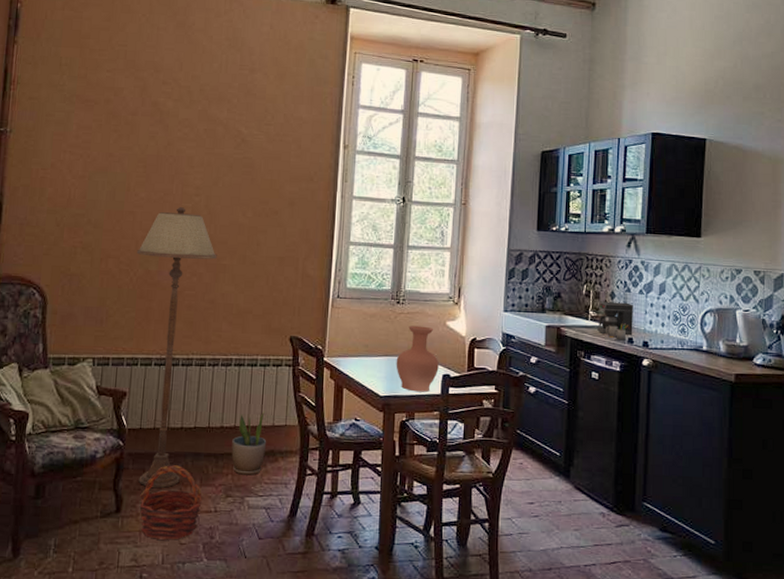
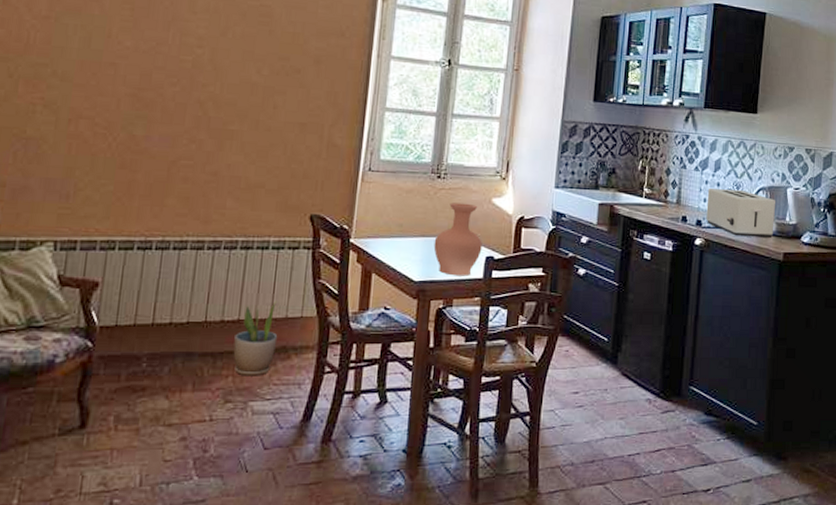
floor lamp: present [136,207,217,488] -> none [111,60,223,396]
basket: present [139,465,202,541] -> none [111,368,195,459]
coffee maker: present [597,301,633,341] -> none [651,178,689,219]
toaster: none [653,311,725,359] -> present [706,189,776,238]

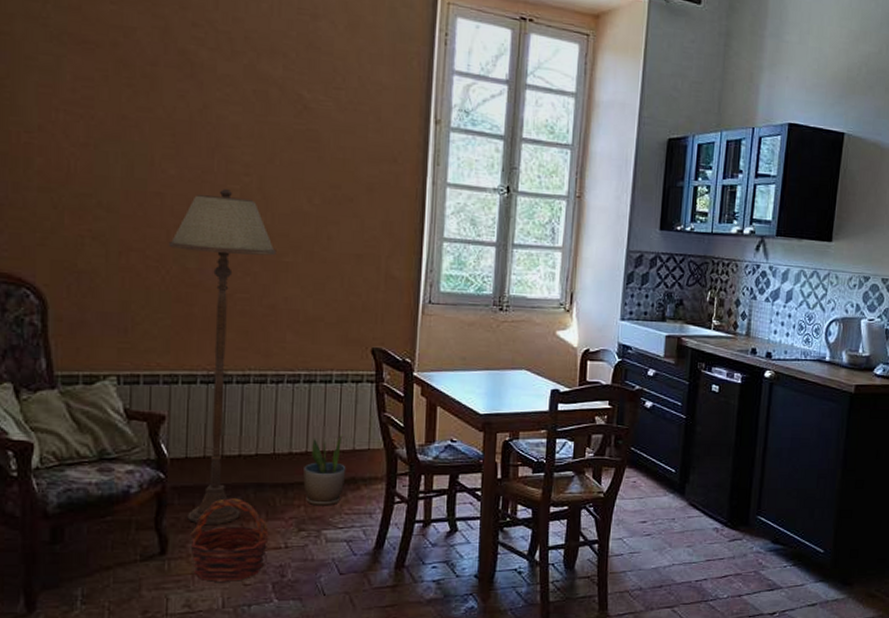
floor lamp: none [111,60,223,396] -> present [168,189,277,524]
basket: none [111,368,195,459] -> present [190,498,269,583]
vase: present [433,202,482,276] -> none [498,335,547,409]
toaster: present [706,189,776,238] -> none [776,320,850,370]

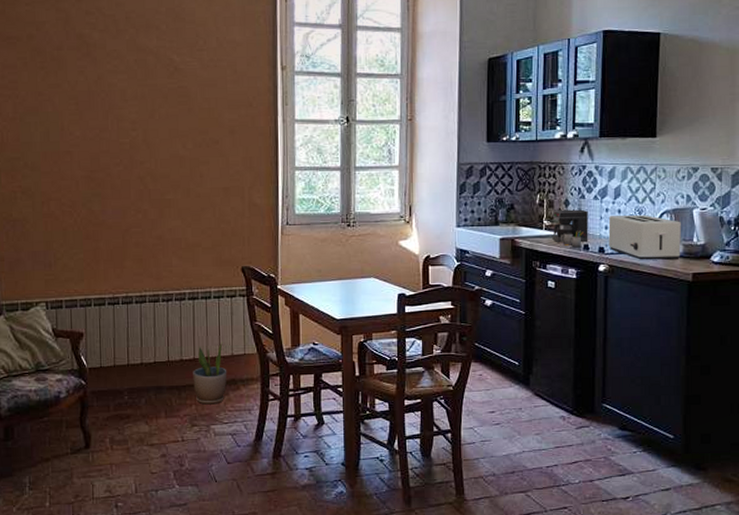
floor lamp: present [168,189,277,524] -> none [77,143,161,422]
basket: present [190,498,269,583] -> none [107,400,169,472]
coffee maker: none [720,309,759,351] -> present [552,209,588,248]
toaster: none [776,320,850,370] -> present [608,215,682,260]

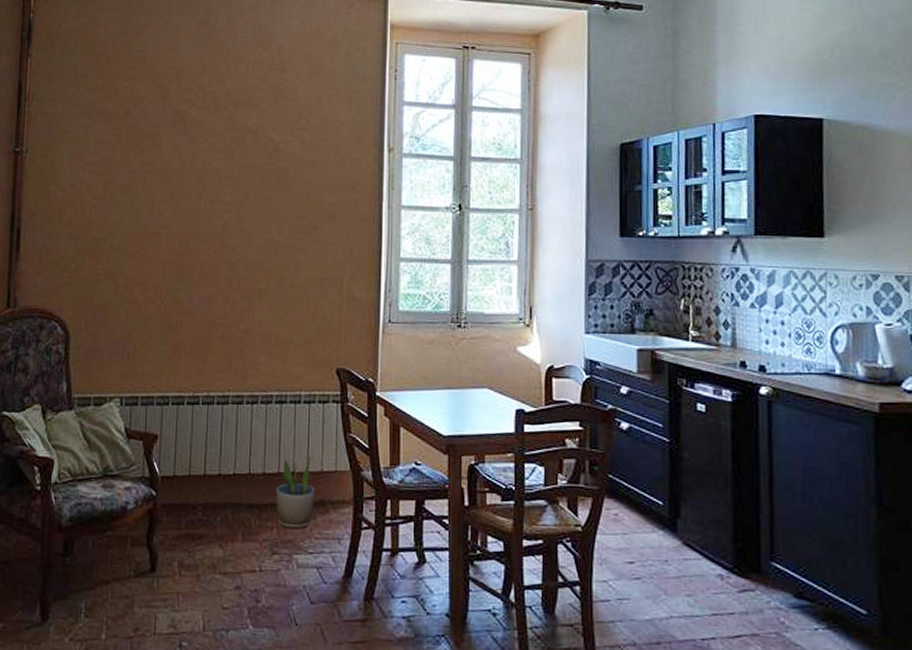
coffee maker: present [552,209,588,248] -> none [700,318,746,365]
toaster: present [608,215,682,260] -> none [769,328,863,385]

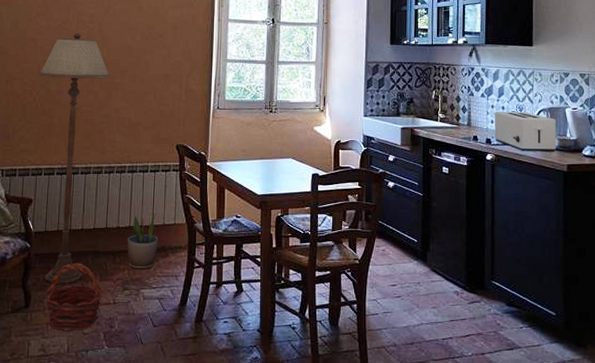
floor lamp: none [163,226,252,544] -> present [38,33,110,284]
basket: none [176,517,245,605] -> present [46,263,102,332]
toaster: none [769,328,863,385] -> present [494,112,557,152]

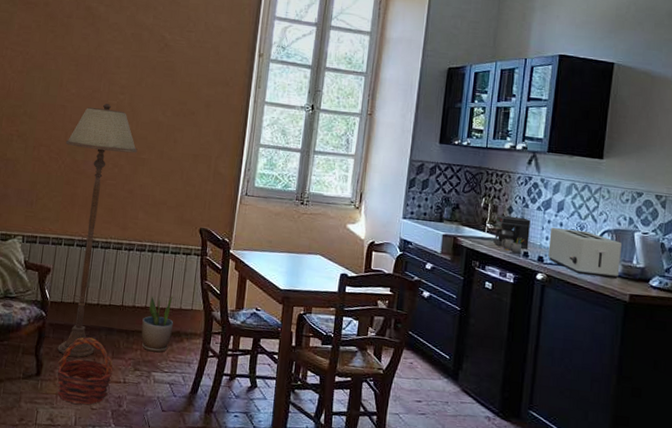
coffee maker: none [446,105,477,139] -> present [493,215,531,254]

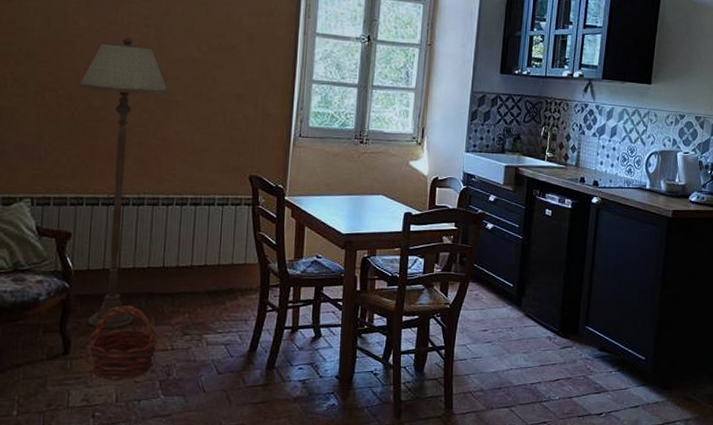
potted plant: present [141,295,174,353] -> none [188,250,226,313]
coffee maker: present [493,215,531,254] -> none [553,143,587,180]
toaster: present [548,228,623,279] -> none [602,153,667,197]

